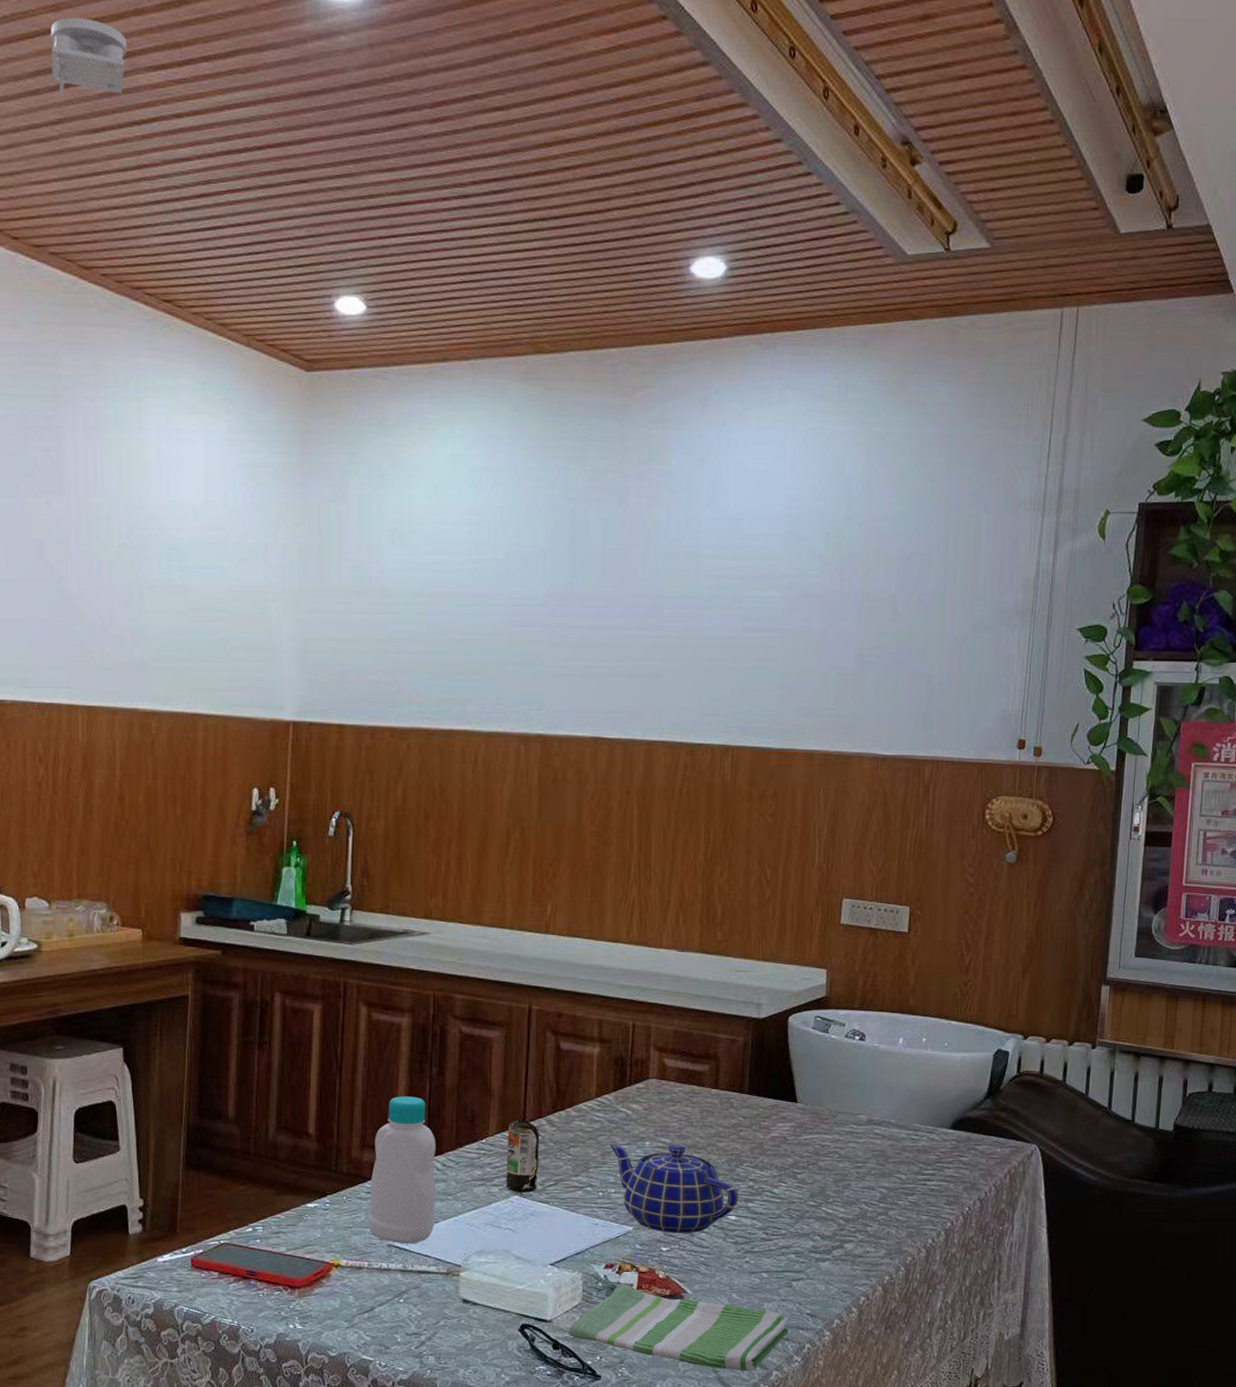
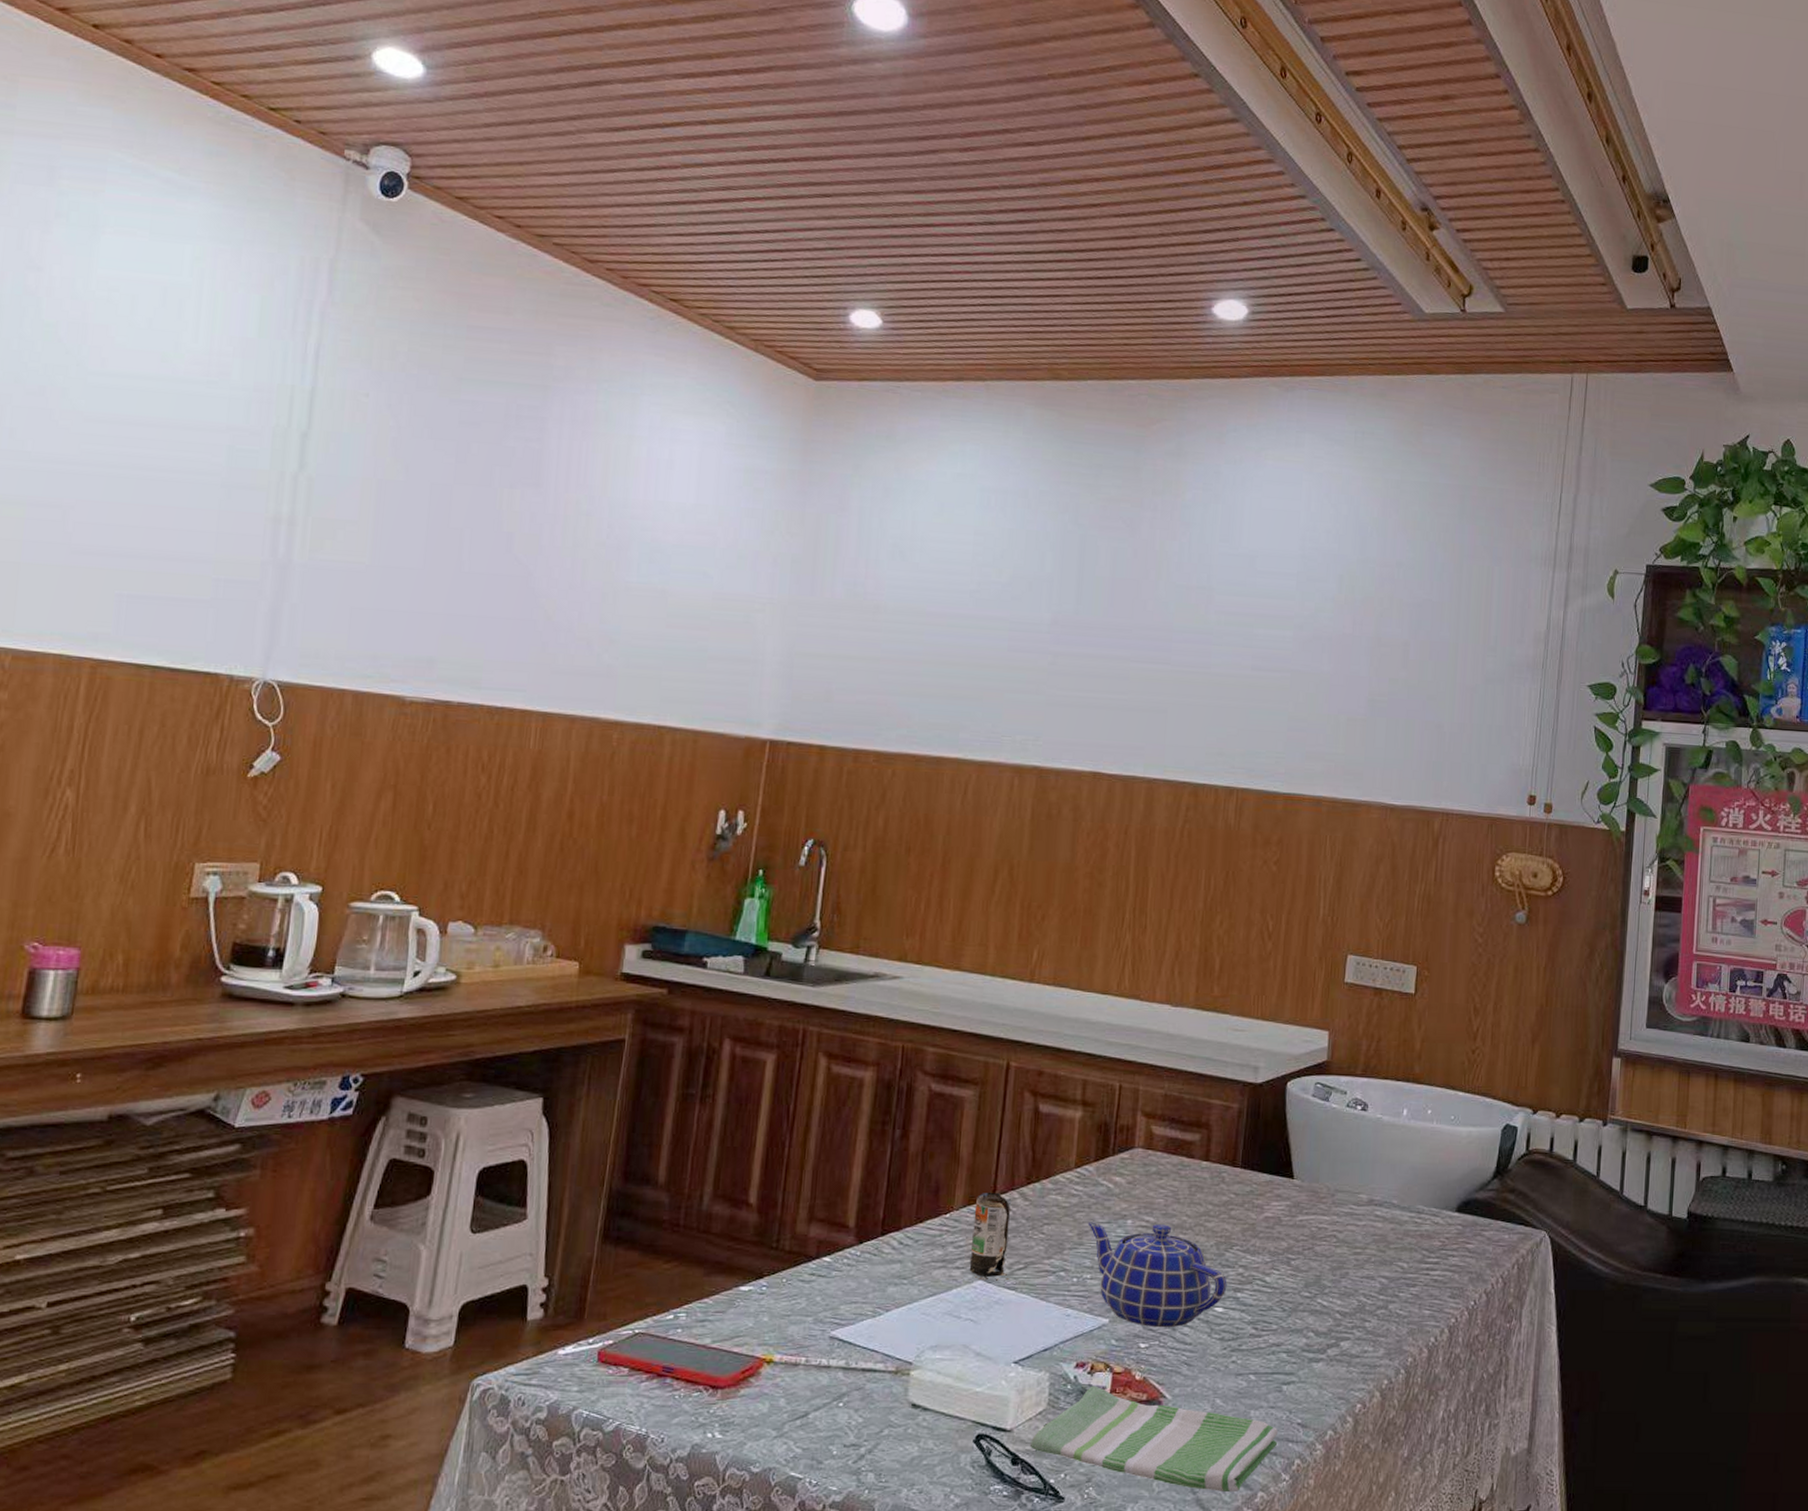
smoke detector: present [51,17,127,97] -> none [575,20,657,96]
bottle: present [368,1096,436,1244] -> none [808,1162,894,1337]

